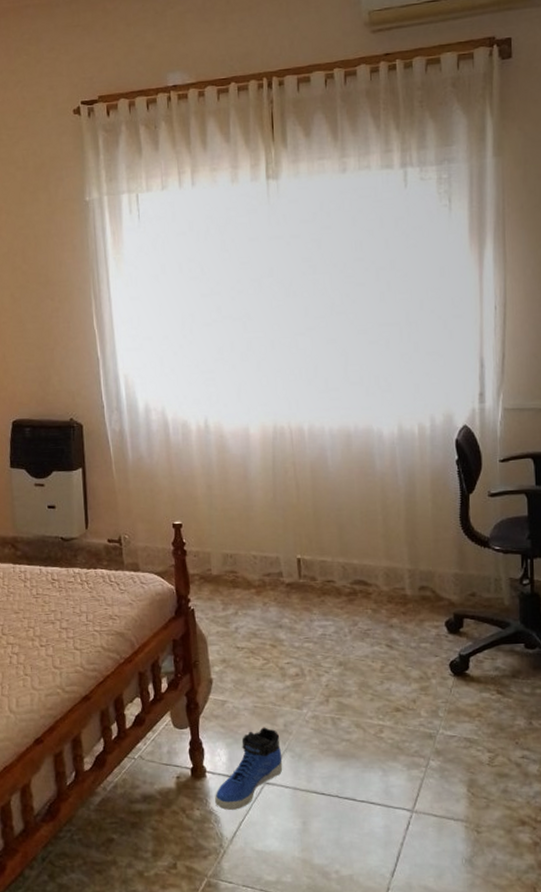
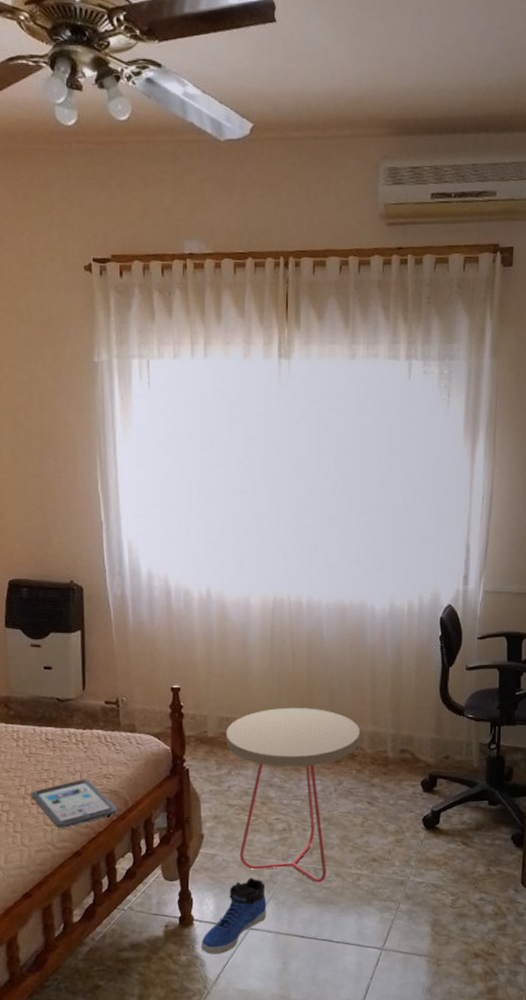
tablet: none [38,620,124,671] -> present [30,779,117,828]
side table: none [230,542,374,734] -> present [226,708,359,883]

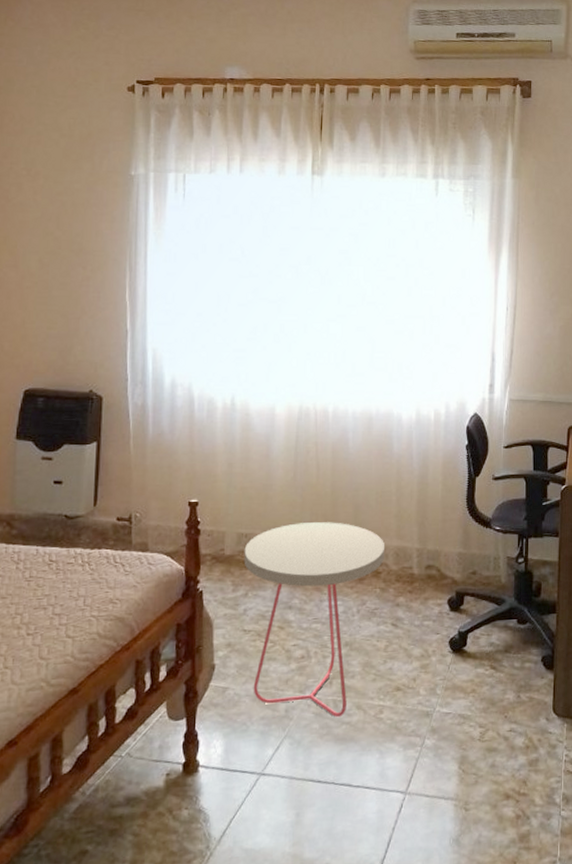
tablet: present [30,779,117,828] -> none [26,604,122,662]
sneaker: present [201,878,267,954] -> none [206,714,281,807]

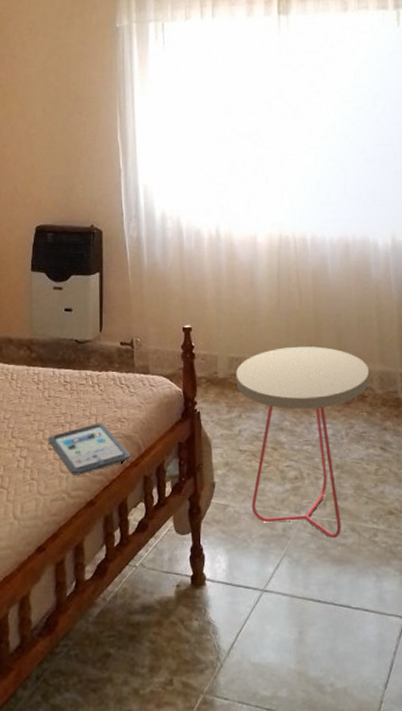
tablet: none [26,604,122,662] -> present [47,422,130,475]

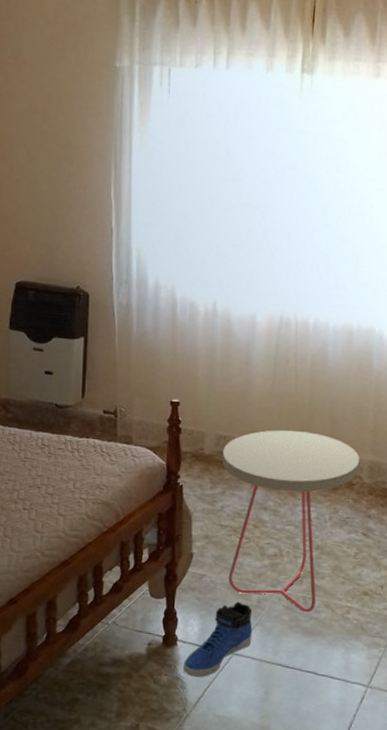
tablet: present [47,422,130,475] -> none [22,487,108,536]
sneaker: none [214,532,281,620] -> present [183,602,253,677]

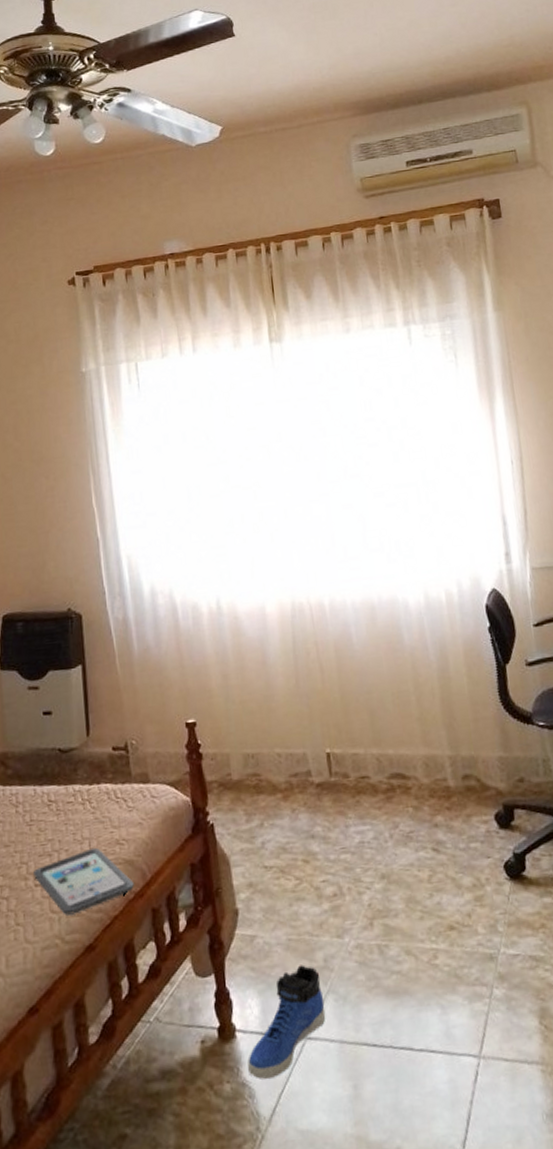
tablet: none [22,487,108,536] -> present [32,847,134,915]
side table: present [222,430,359,613] -> none [252,732,412,966]

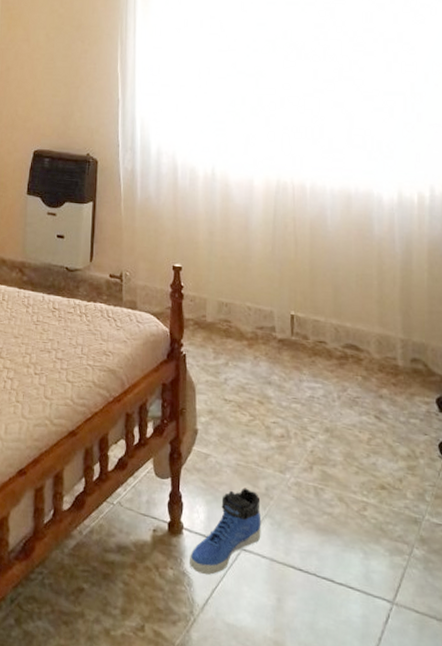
tablet: present [32,847,134,915] -> none [34,353,114,404]

